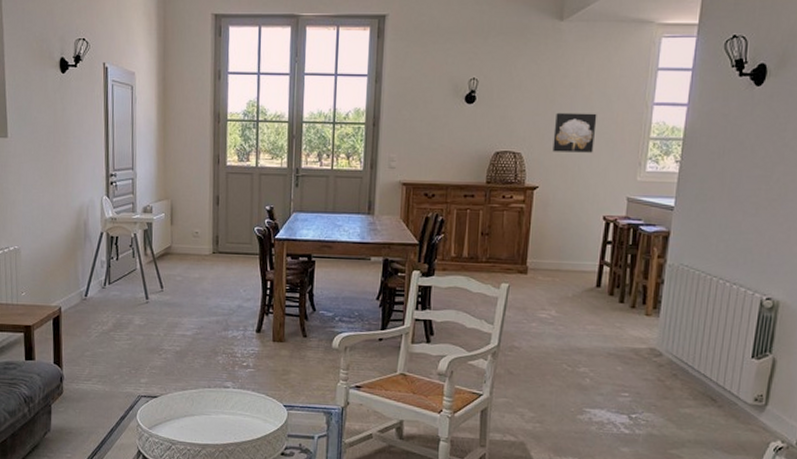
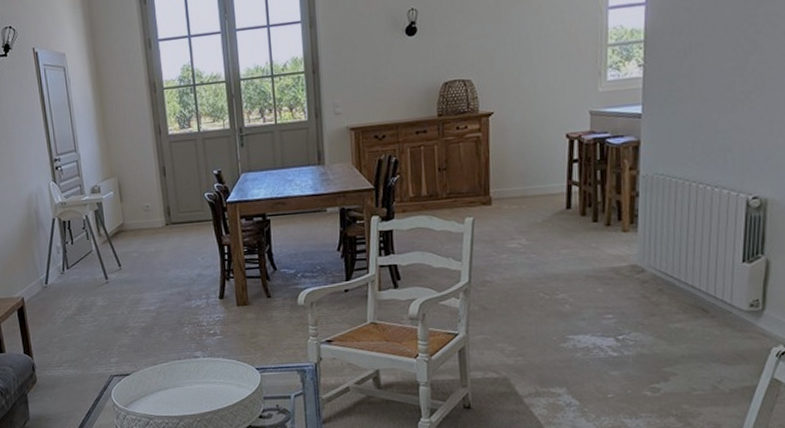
wall art: present [552,112,597,153] -> none [503,27,549,74]

